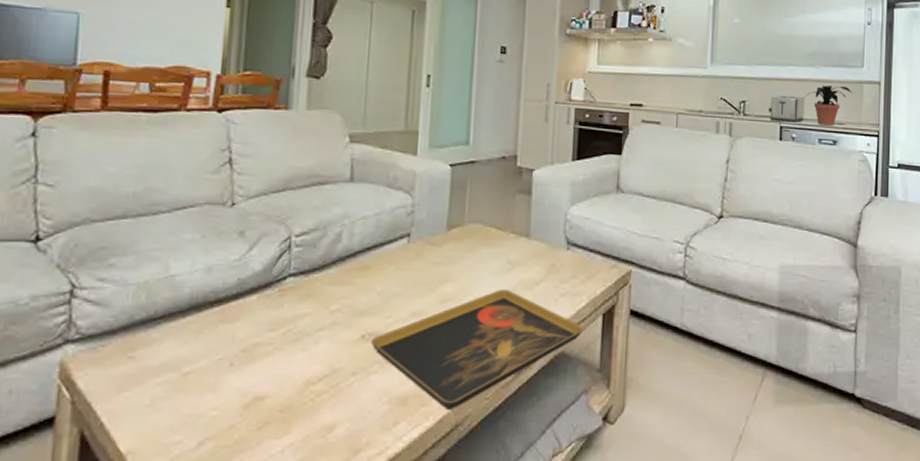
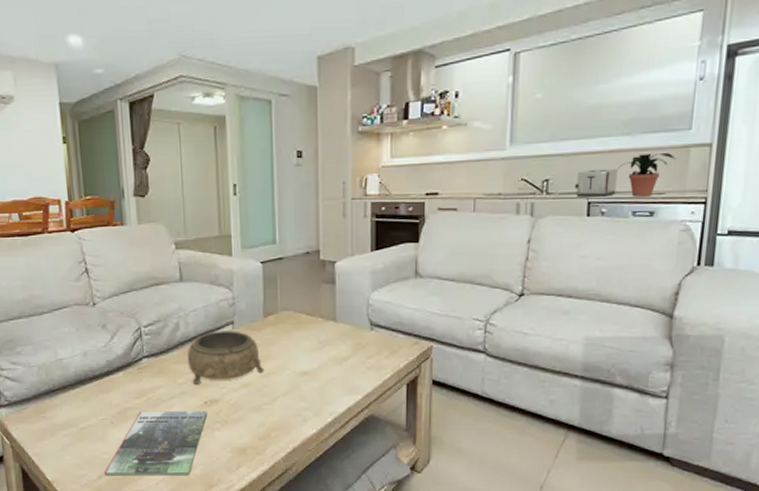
magazine: none [207,346,364,441] -> present [104,410,208,475]
decorative bowl: none [346,245,441,312] -> present [187,331,264,384]
decorative tray: present [371,288,583,411] -> none [212,364,389,459]

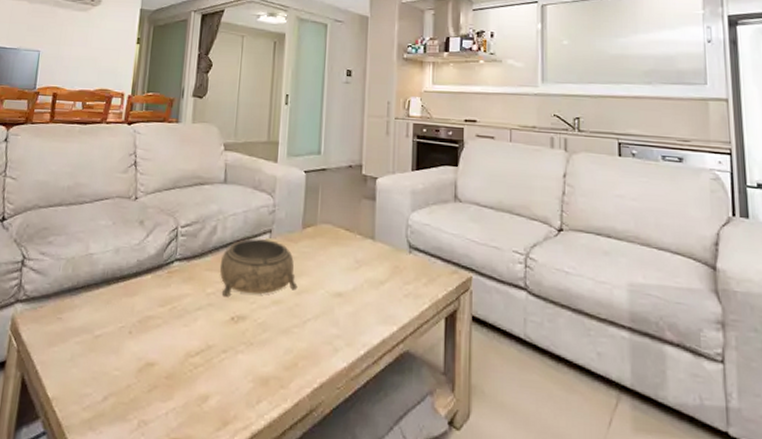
magazine: present [104,410,208,475] -> none [110,321,233,406]
toaster: present [575,168,618,198] -> none [605,112,644,140]
potted plant: present [616,153,676,197] -> none [642,102,696,143]

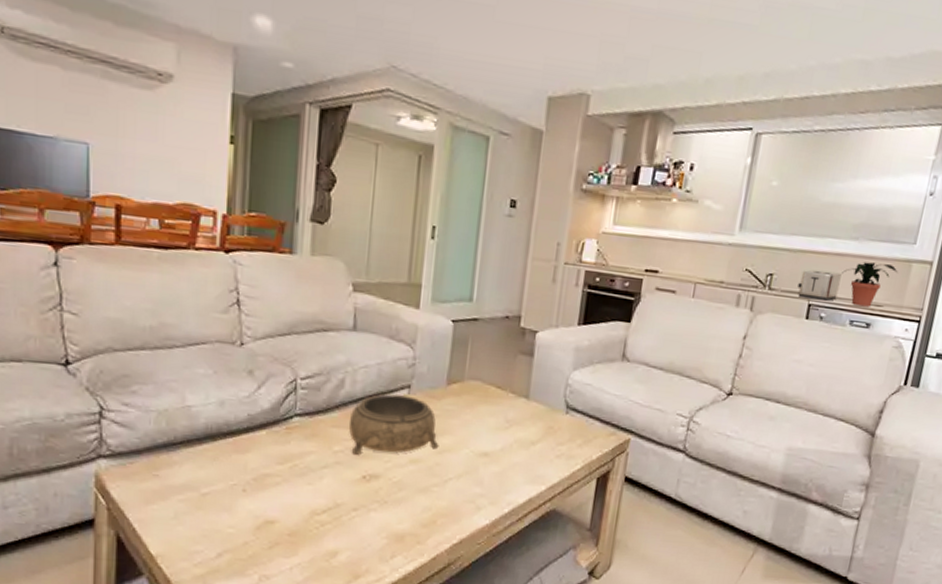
toaster: none [605,112,644,140] -> present [798,269,842,302]
potted plant: none [642,102,696,143] -> present [840,262,898,307]

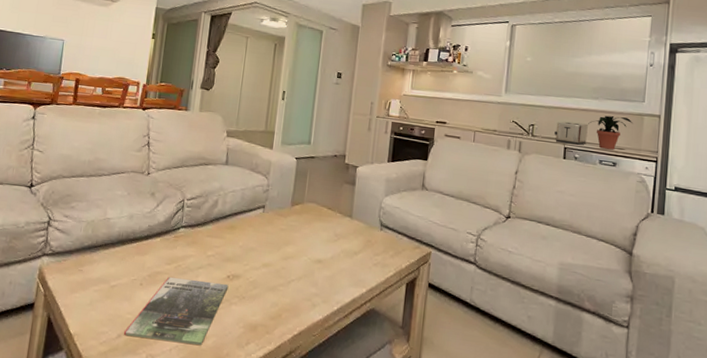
magazine: none [225,479,365,561] -> present [123,277,229,345]
decorative bowl: present [348,394,439,455] -> none [219,212,285,259]

